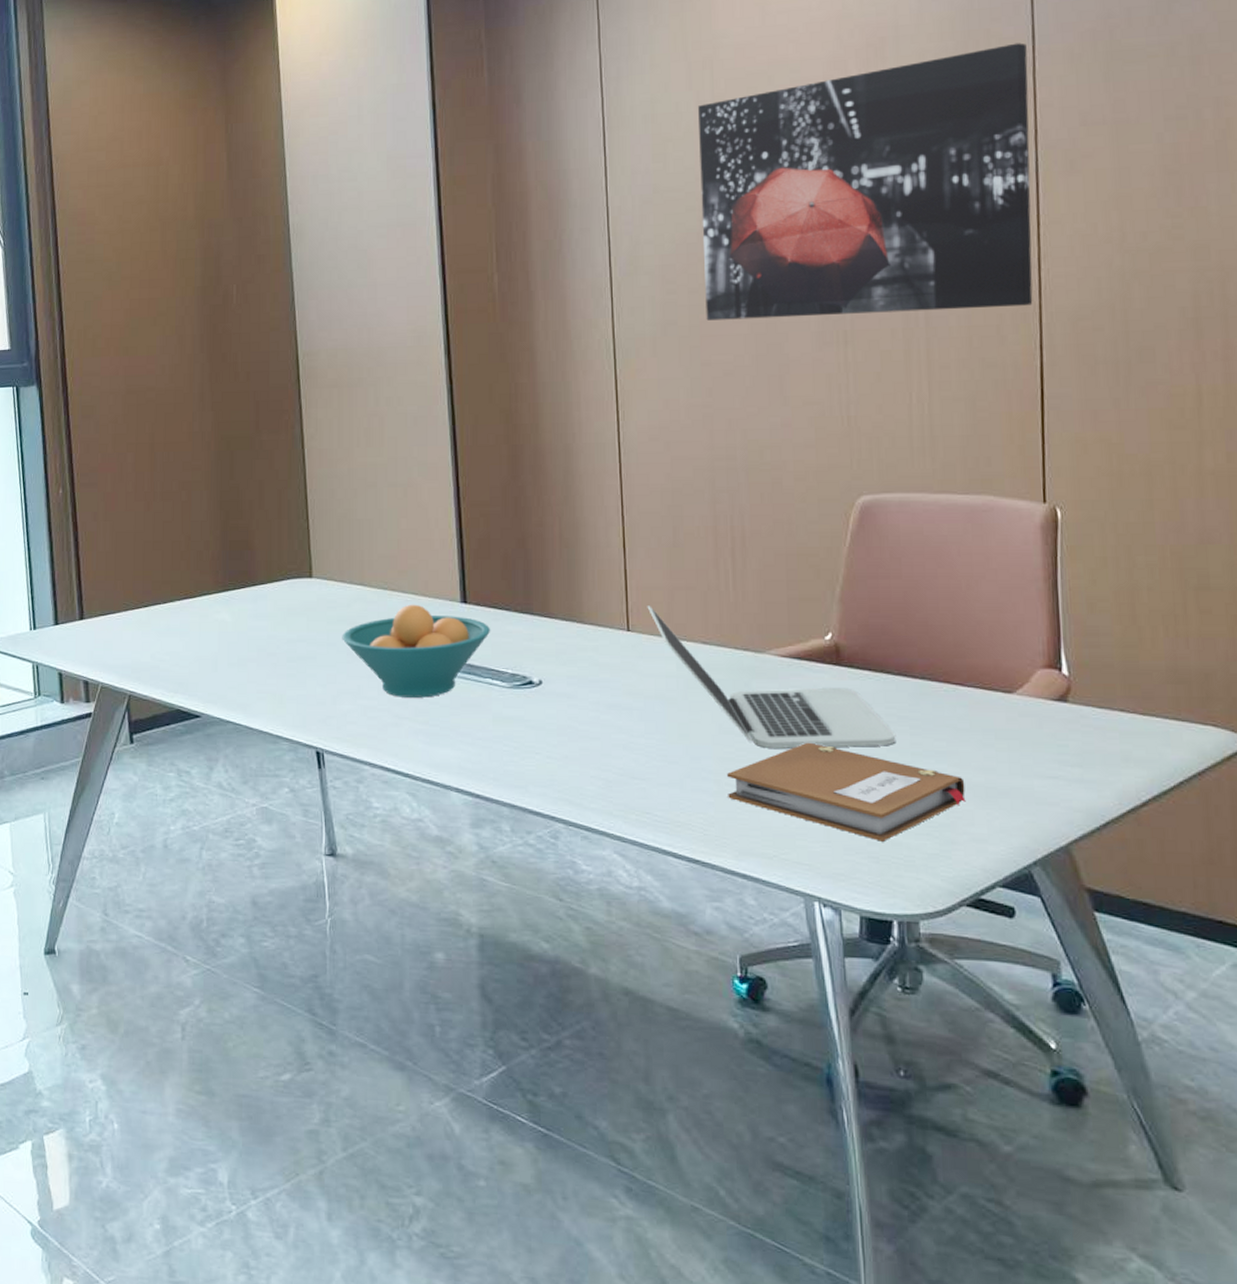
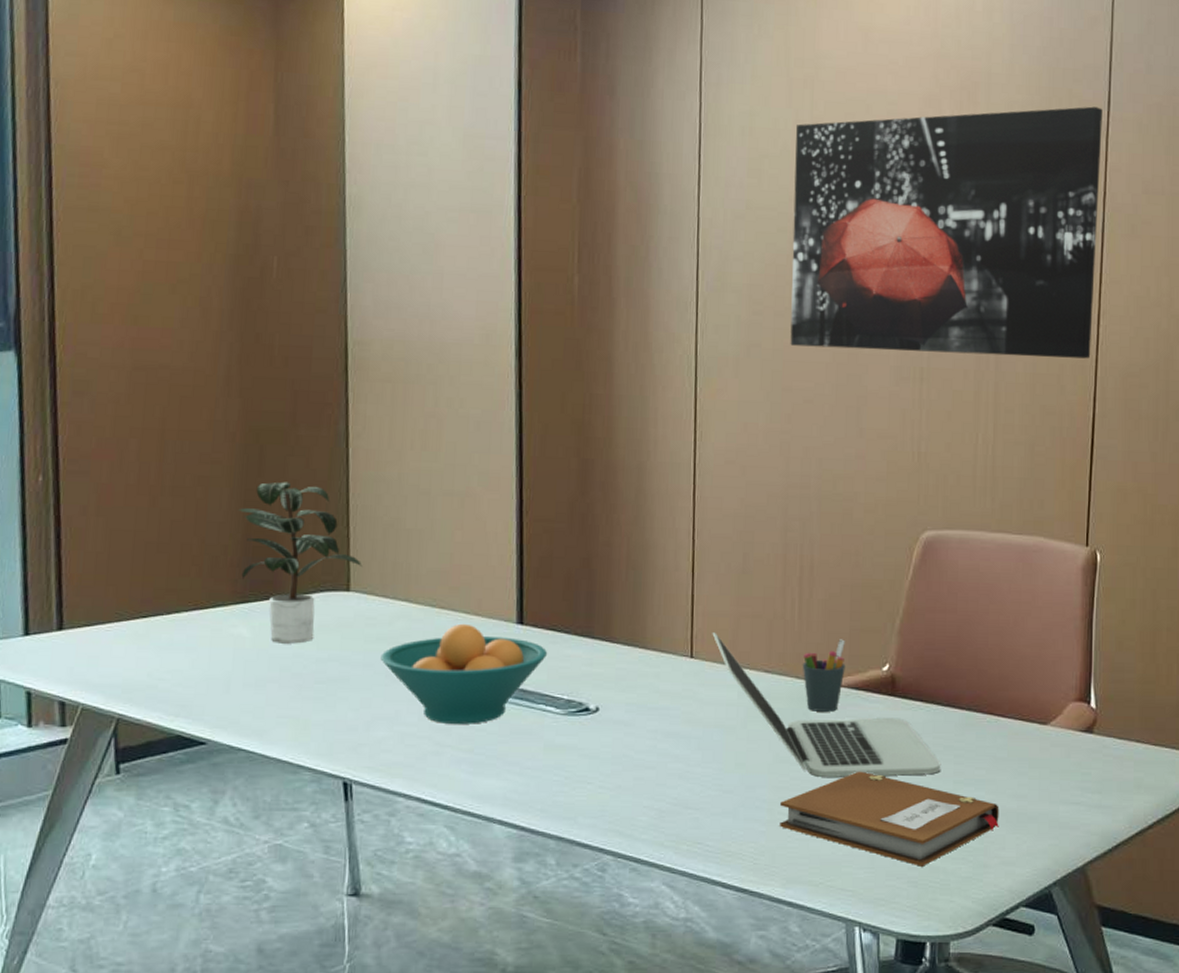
potted plant: none [216,482,322,627] -> present [238,482,363,644]
pen holder: none [740,609,786,682] -> present [802,639,845,712]

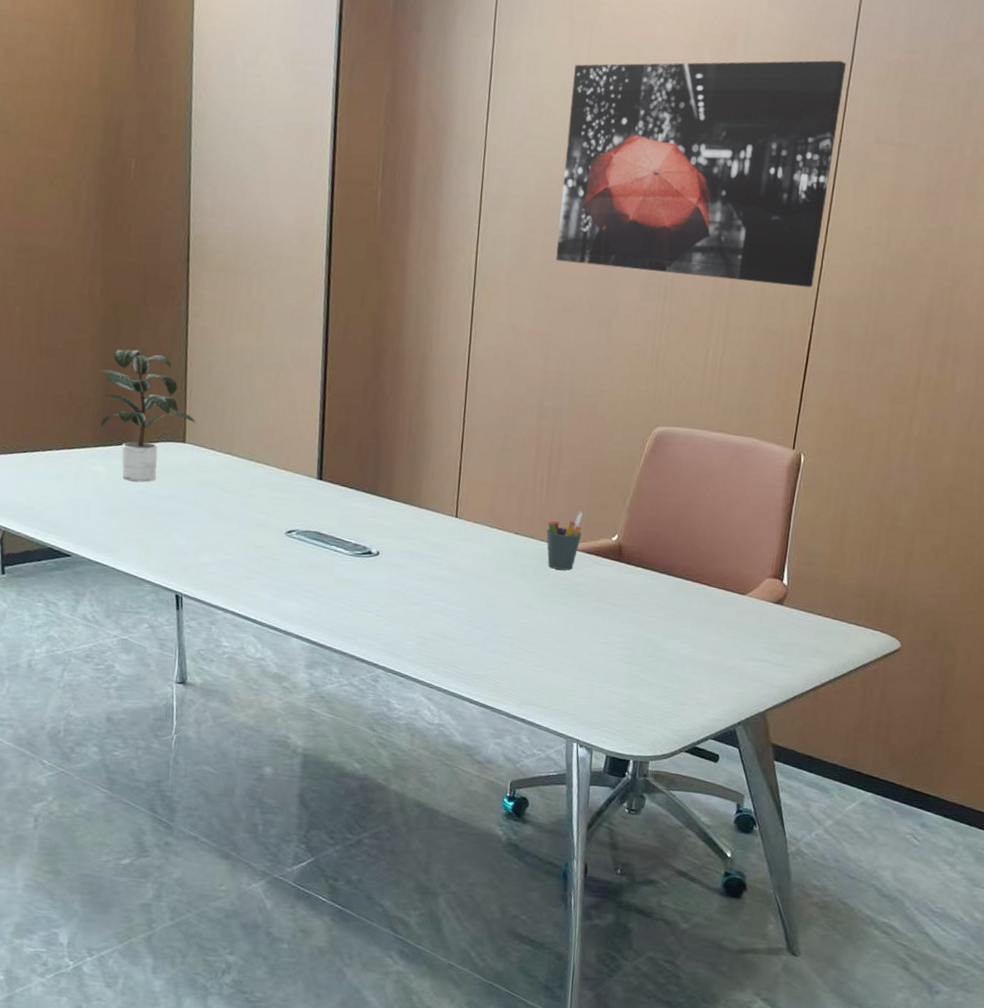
fruit bowl: present [380,623,548,724] -> none [208,475,341,557]
laptop: present [712,632,941,777] -> none [474,498,655,628]
notebook: present [780,771,999,867] -> none [519,620,699,700]

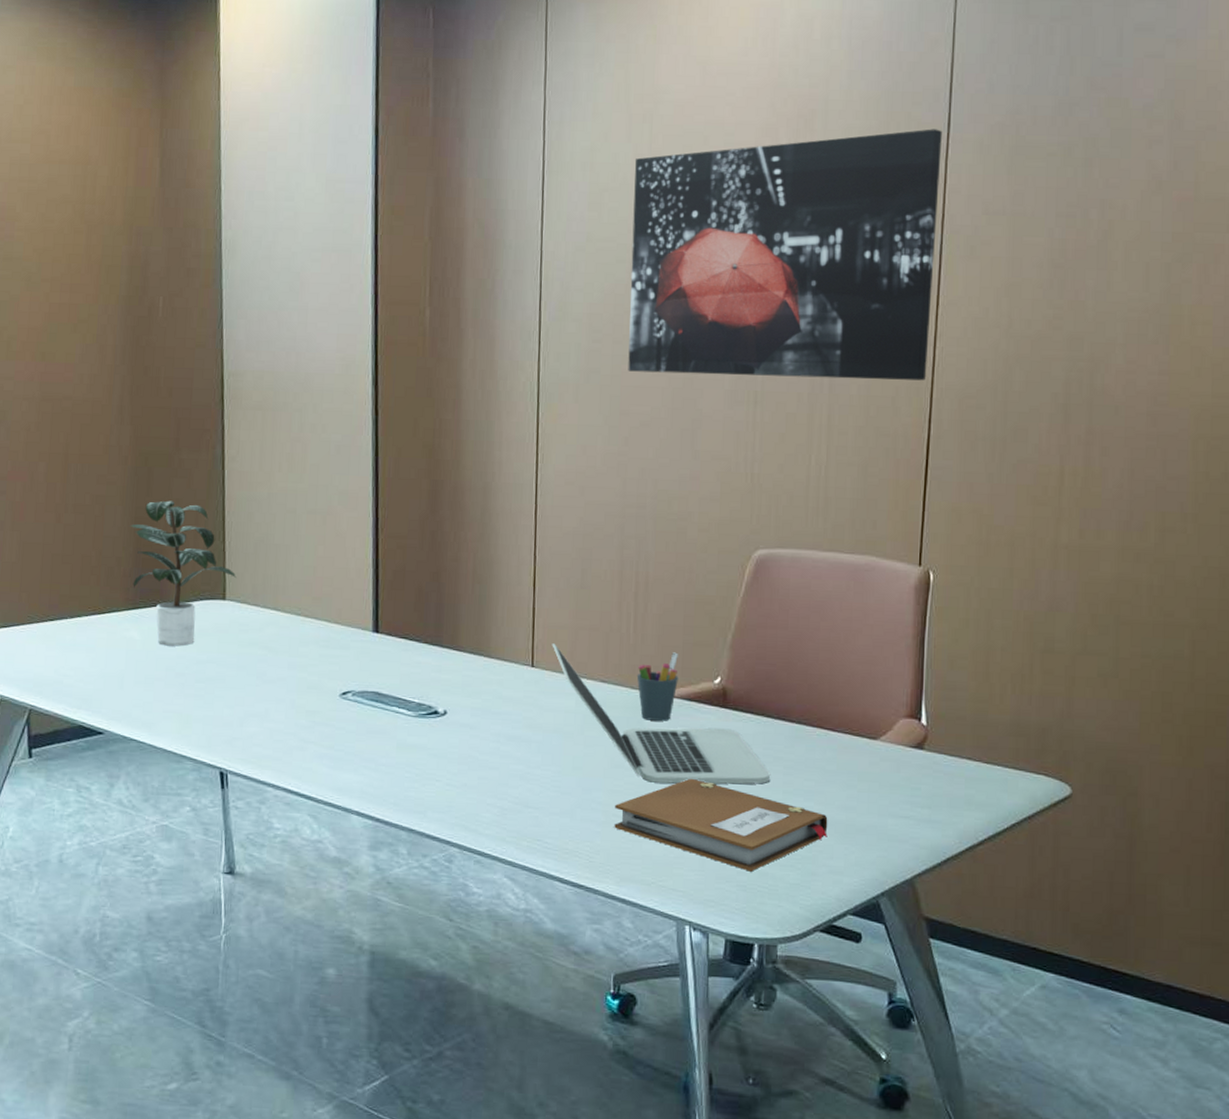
laptop: none [474,498,655,628] -> present [552,643,771,785]
notebook: none [519,620,699,700] -> present [614,778,828,872]

